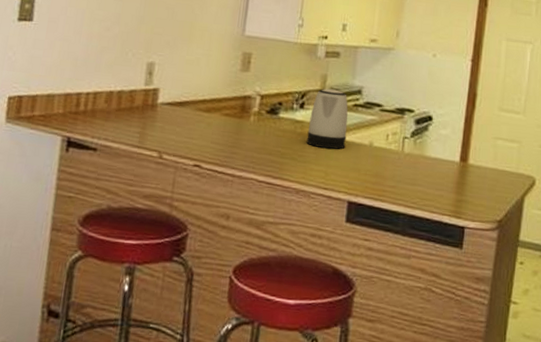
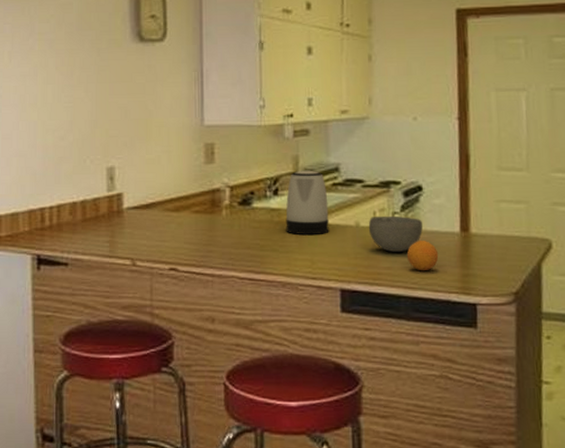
bowl: none [380,138,428,174] -> present [368,216,423,252]
fruit: none [410,165,439,193] -> present [406,241,439,271]

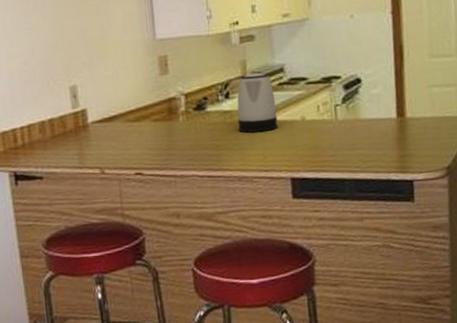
bowl: present [368,216,423,252] -> none [313,108,363,141]
fruit: present [406,241,439,271] -> none [349,128,378,156]

